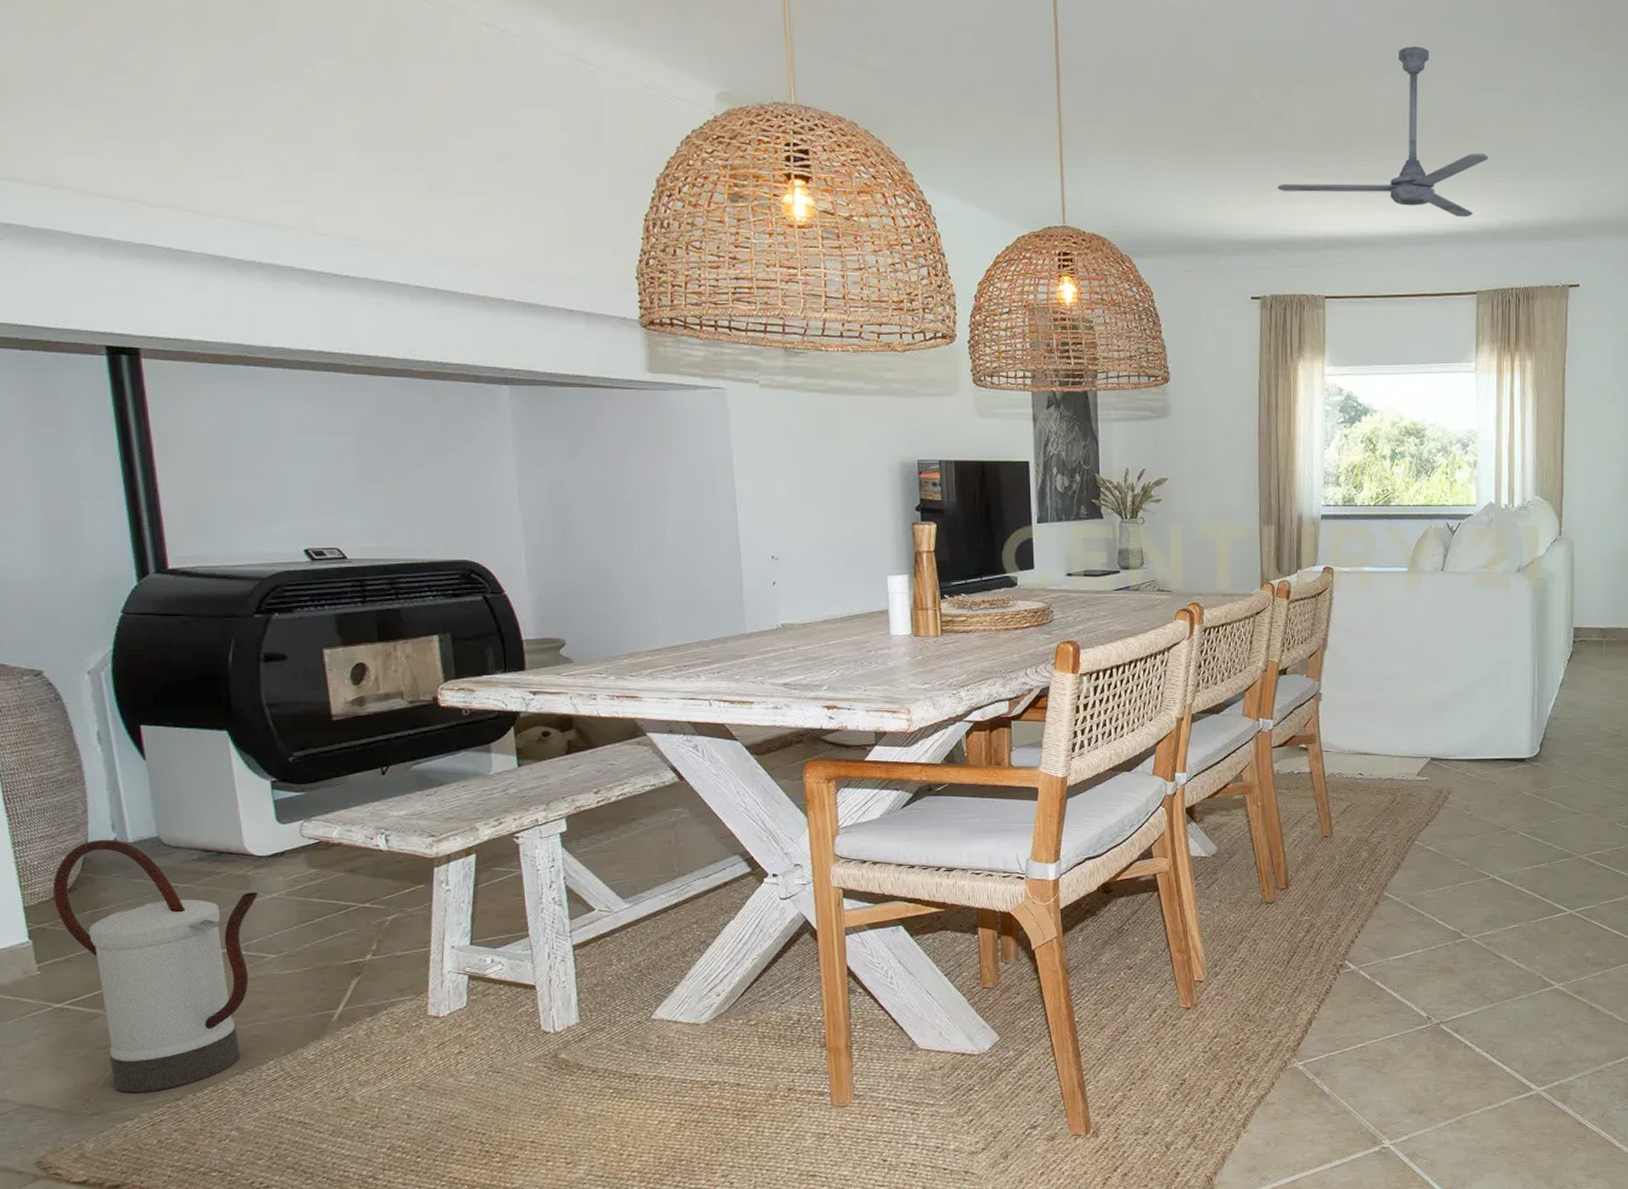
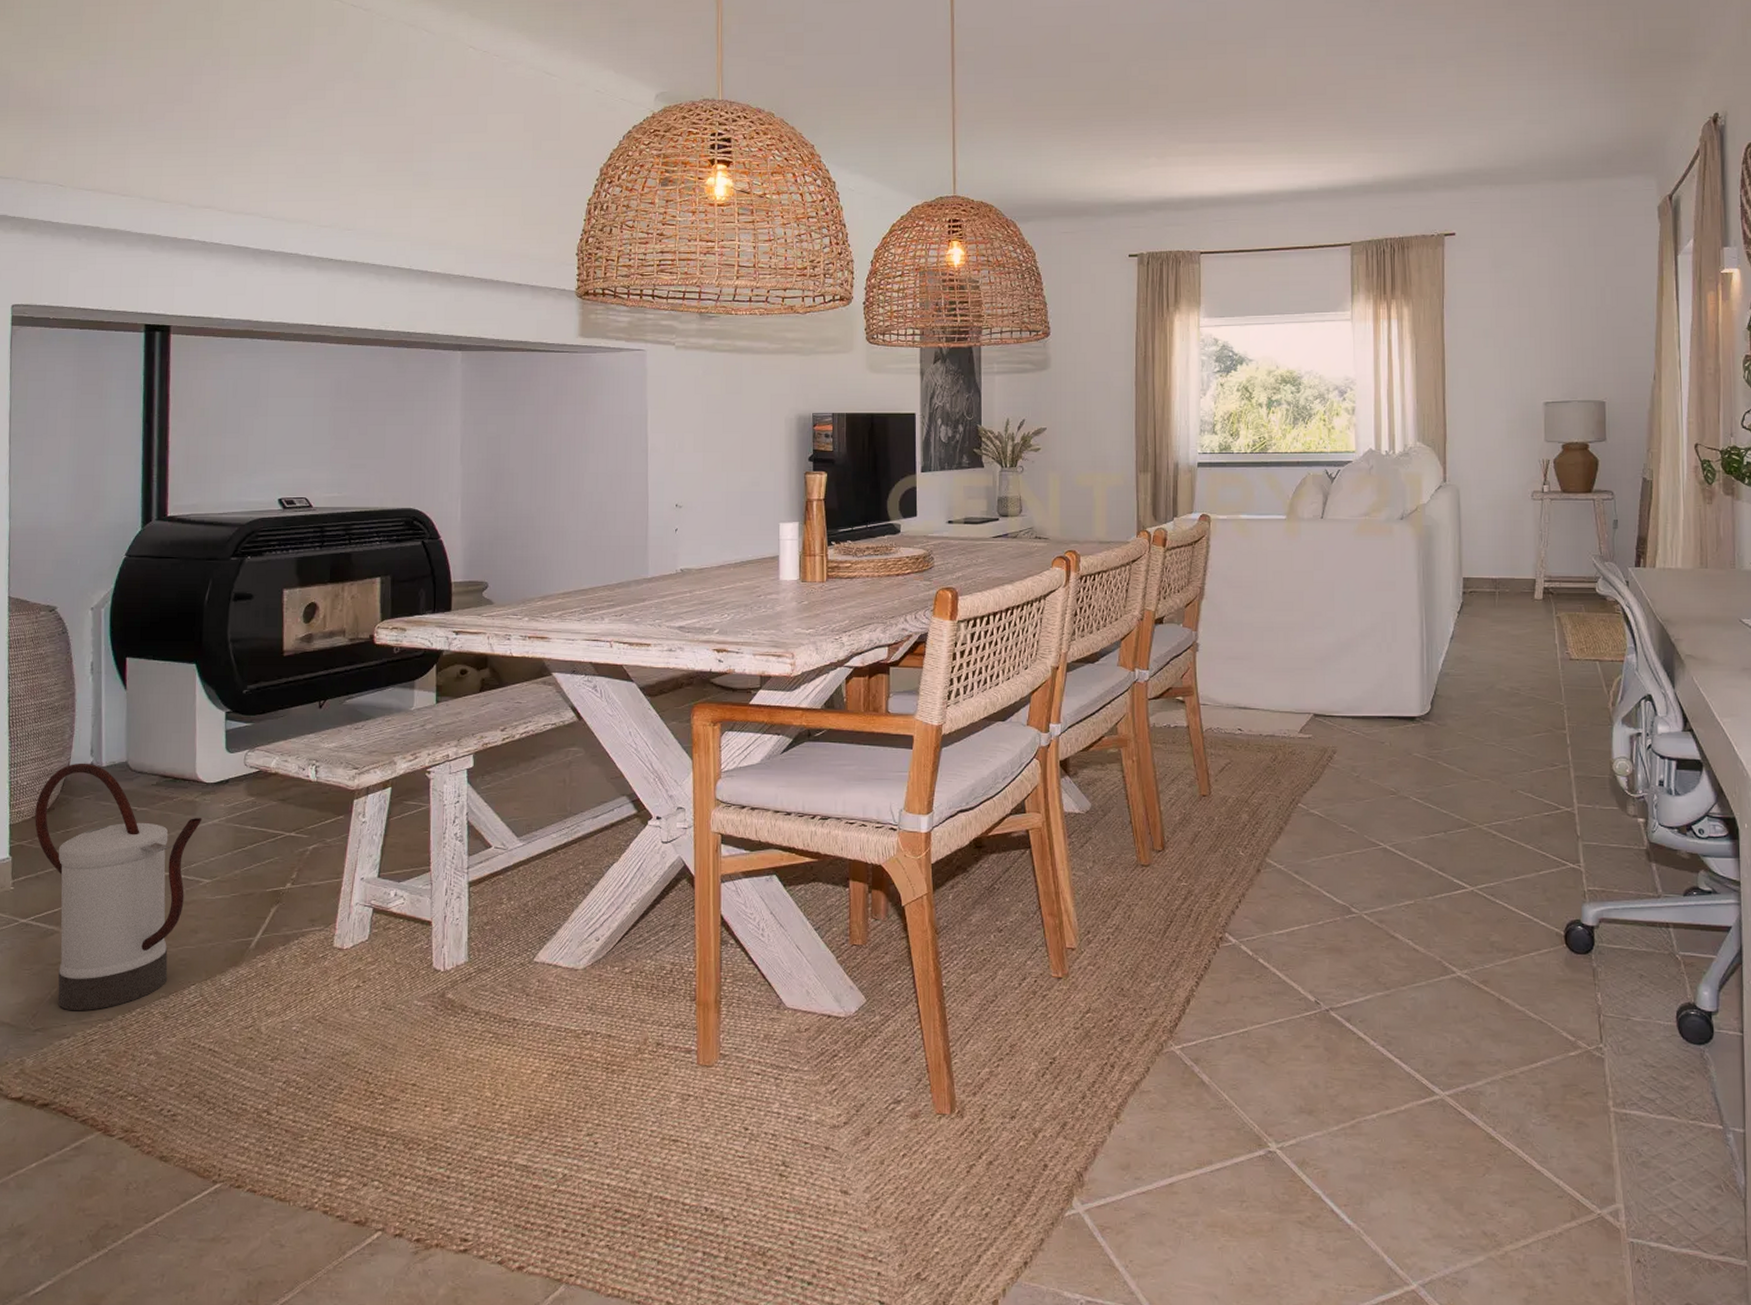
ceiling fan: present [1277,46,1489,218] -> none [1154,20,1359,174]

